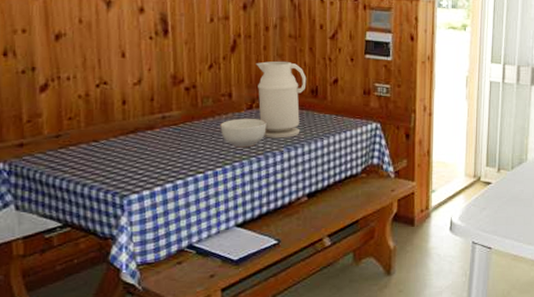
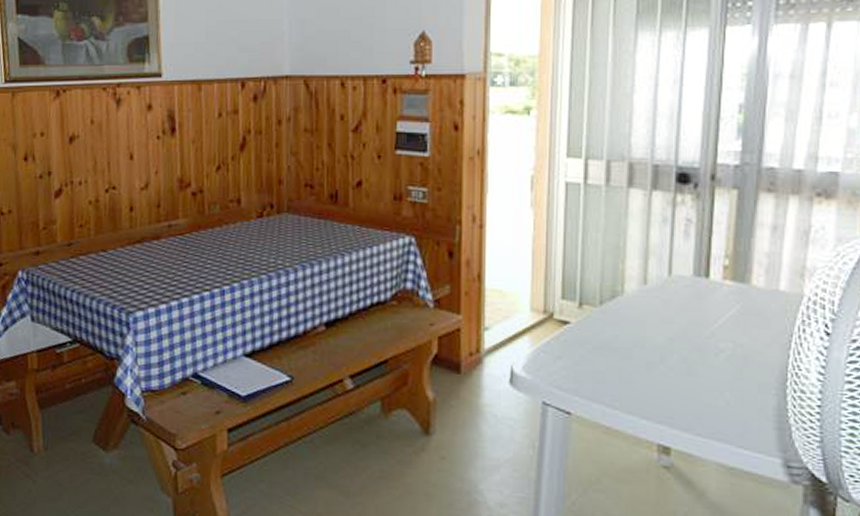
bowl: present [219,118,267,148] -> none [227,227,279,263]
water jug: present [256,61,307,139] -> none [267,160,325,254]

